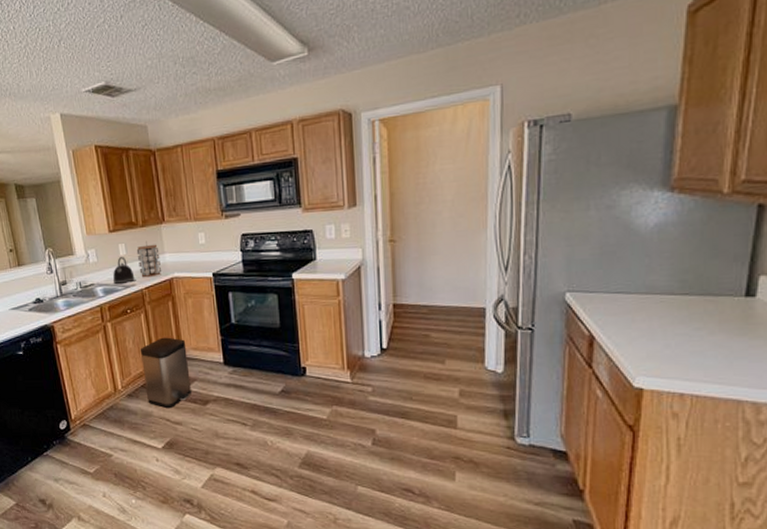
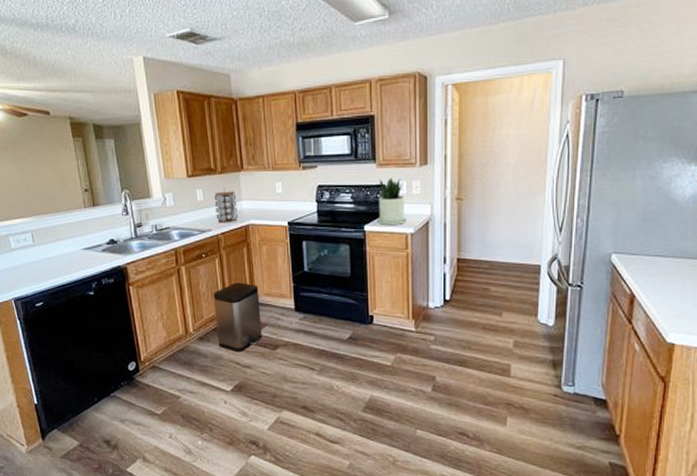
kettle: present [112,256,135,285] -> none [189,201,211,229]
planter: none [305,222,338,273] -> present [376,177,408,226]

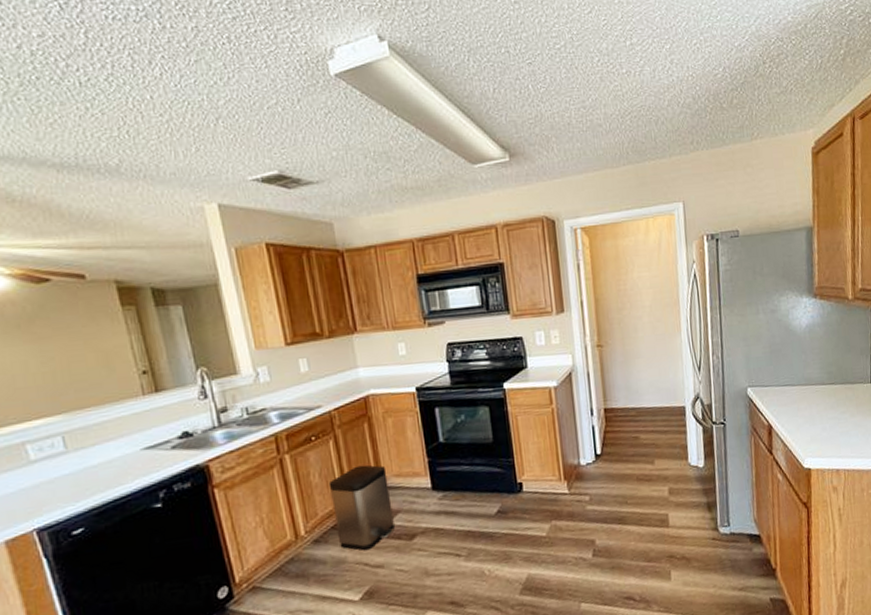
spice rack: present [214,187,239,224] -> none [322,354,355,398]
planter: present [376,177,408,226] -> none [514,328,549,381]

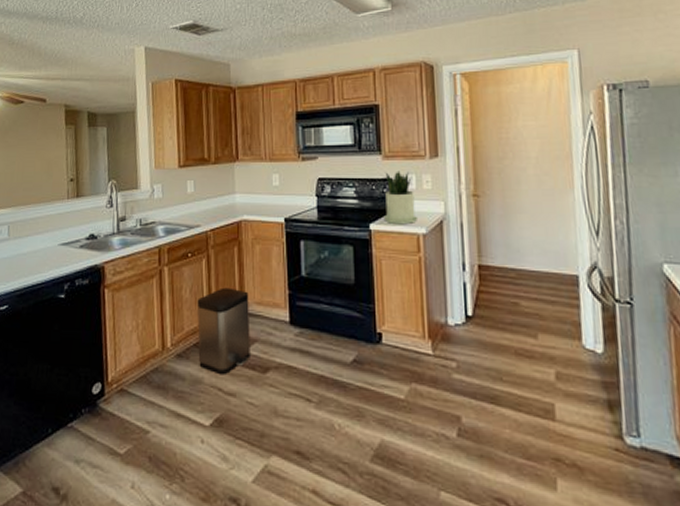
planter: none [514,328,549,381] -> present [383,171,419,225]

